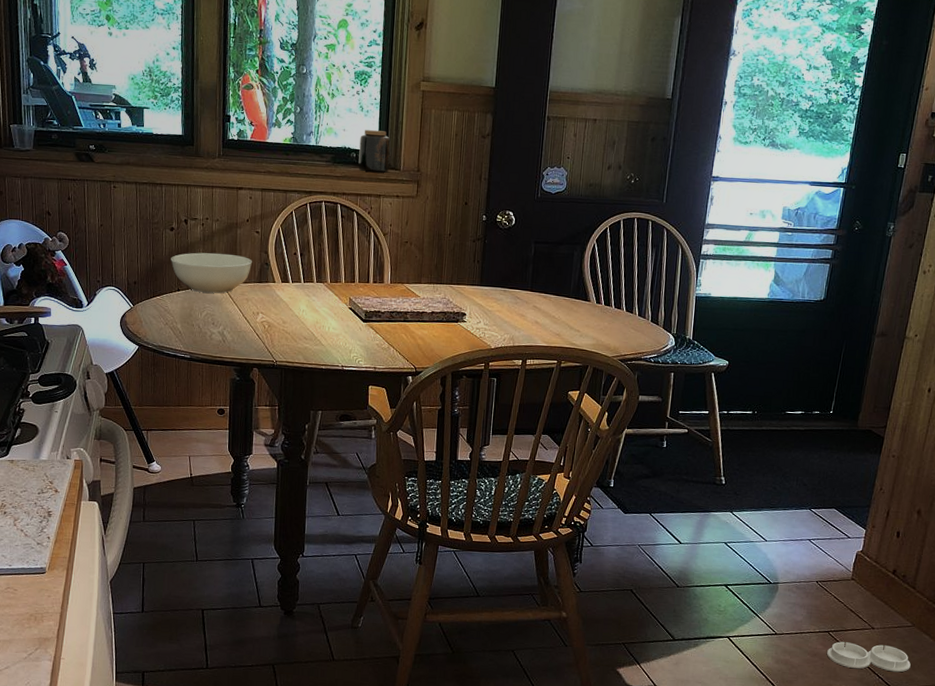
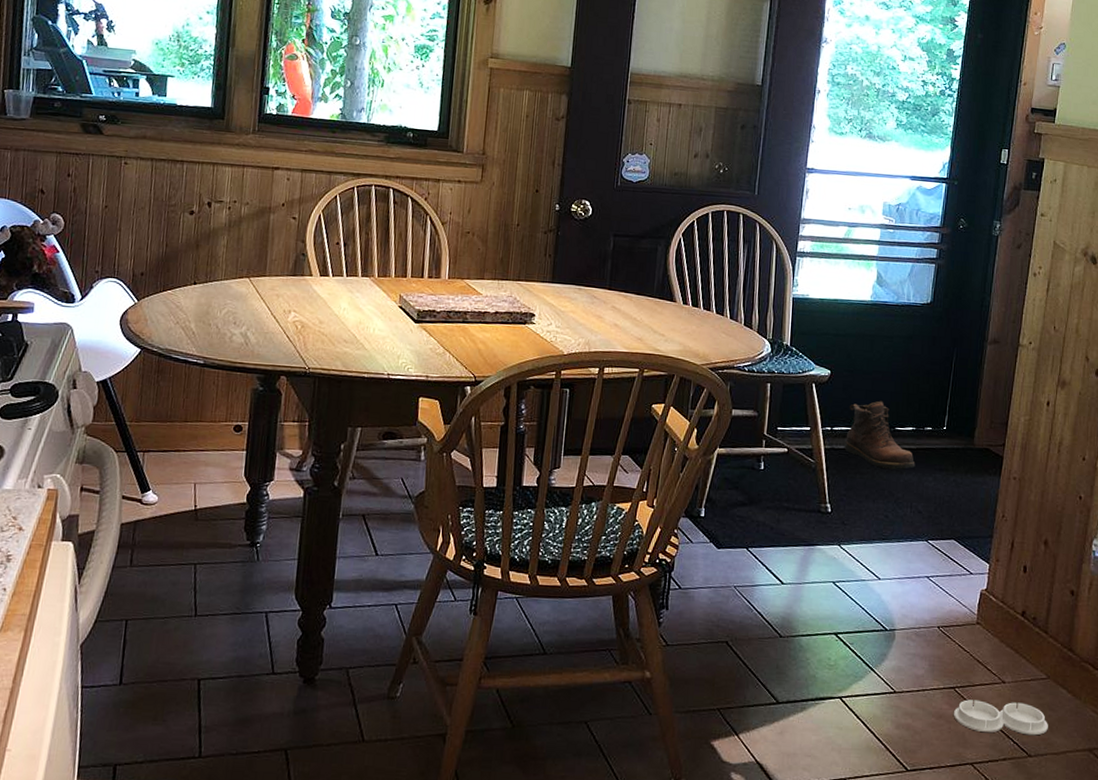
bowl: present [171,252,253,294] -> none [188,240,287,288]
jar: present [358,130,391,173] -> none [415,108,453,155]
boot: none [738,388,803,448] -> present [844,400,916,470]

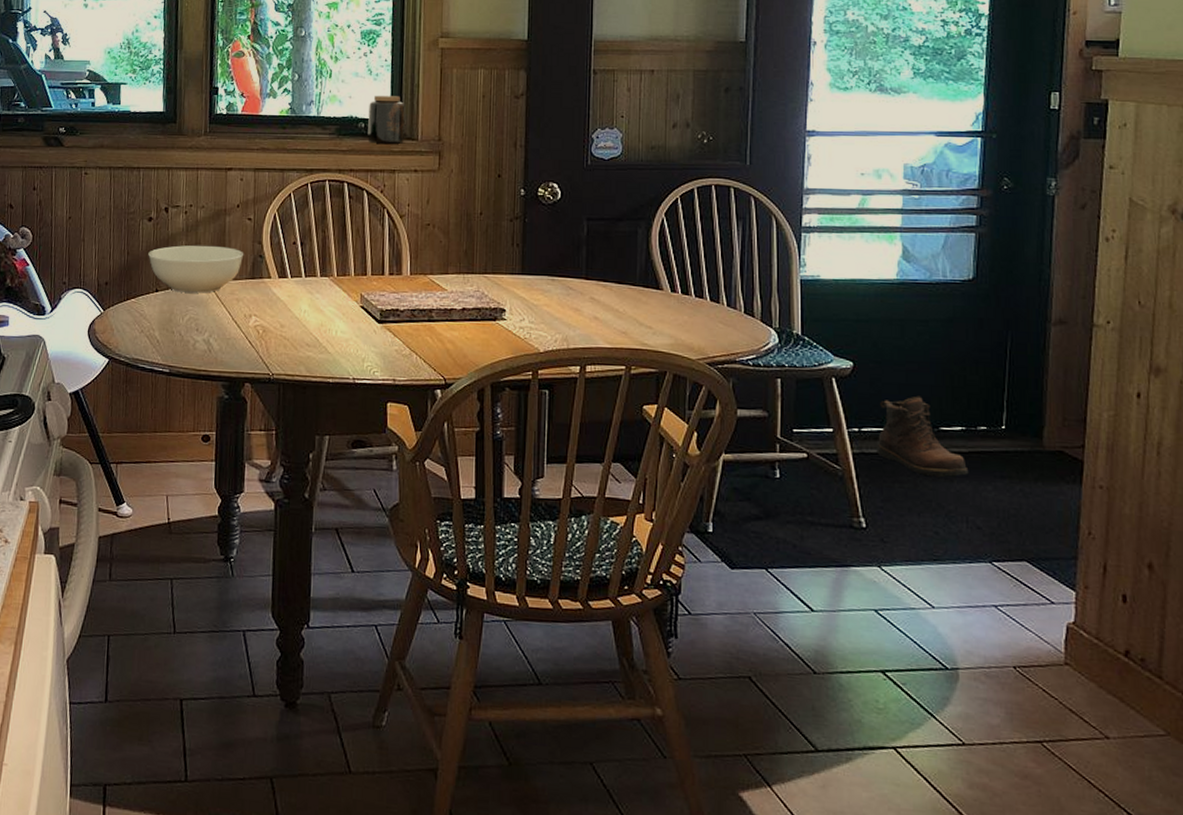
bowl: none [188,240,287,288] -> present [148,245,244,293]
jar: none [415,108,453,155] -> present [367,96,405,144]
pet bowl: present [953,699,1048,736] -> none [1042,757,1173,807]

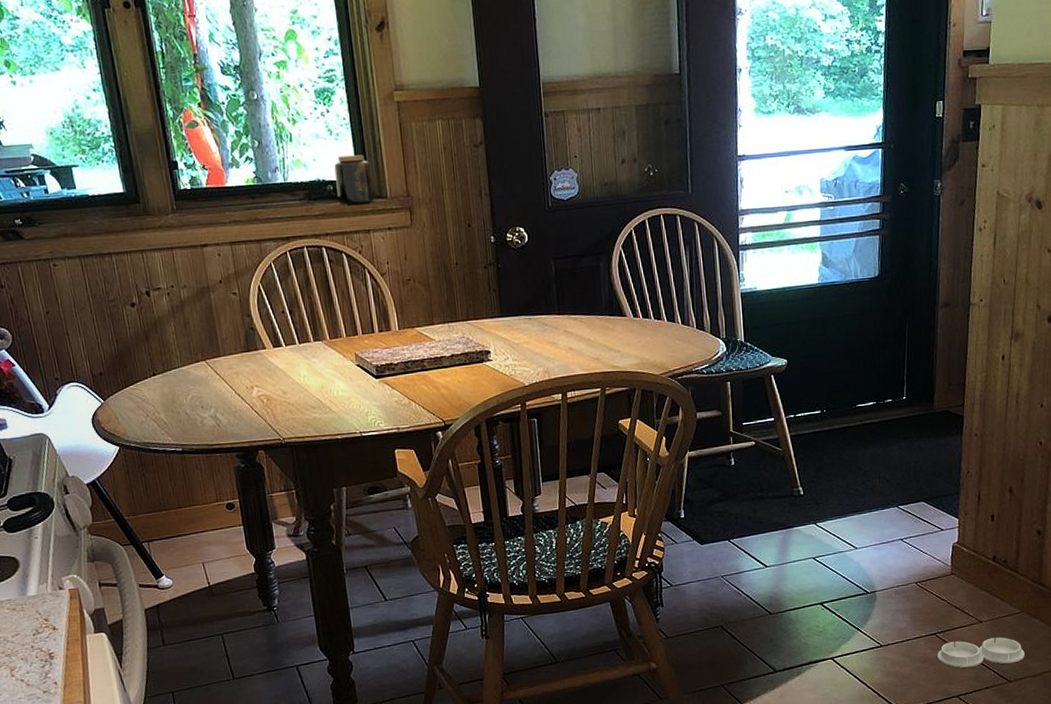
bowl: present [148,245,244,293] -> none [138,323,236,374]
boot: present [876,396,969,478] -> none [809,381,879,447]
pet bowl: none [1042,757,1173,807] -> present [936,637,1025,669]

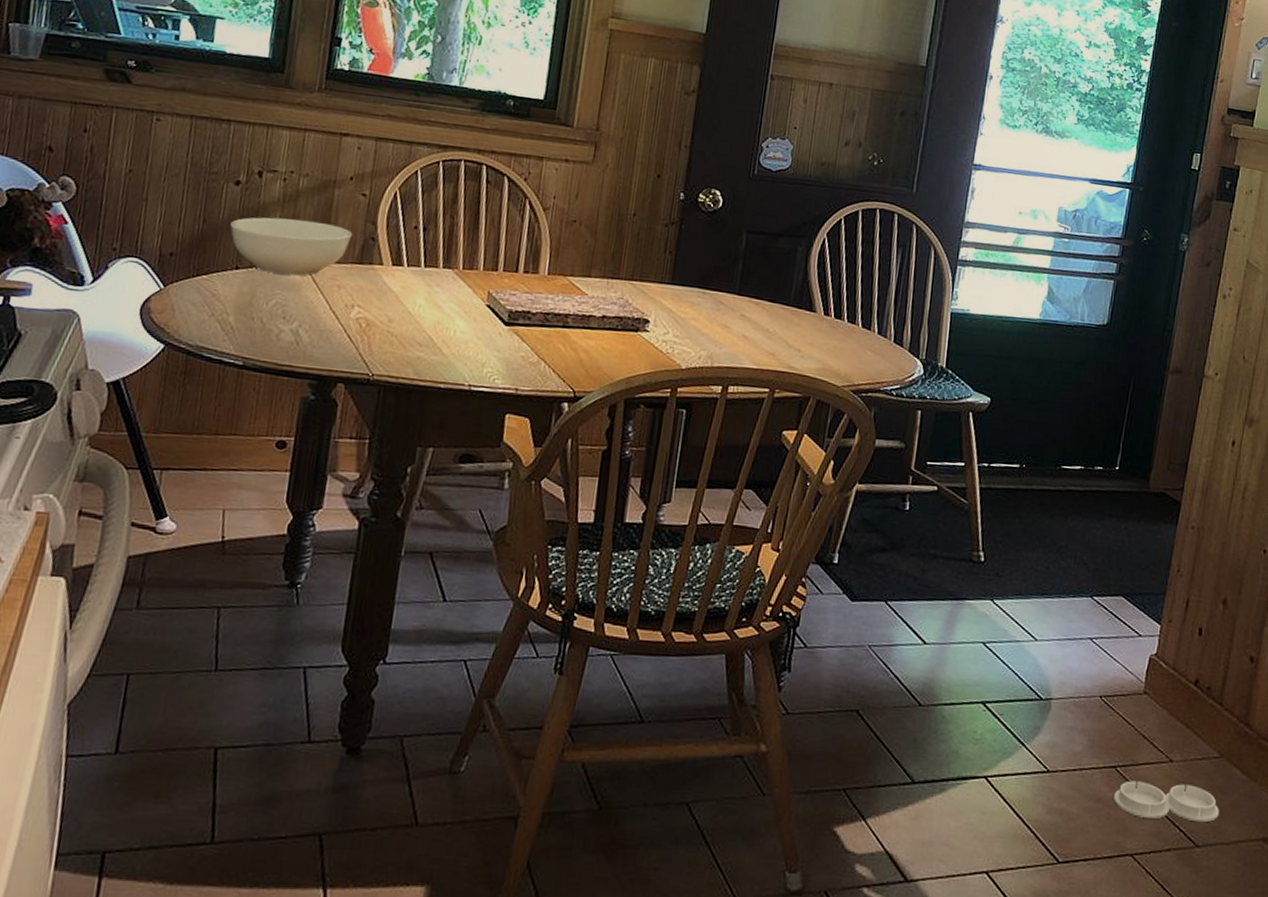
bowl: none [138,323,236,374] -> present [230,217,353,276]
jar: present [334,155,375,205] -> none [515,72,563,129]

